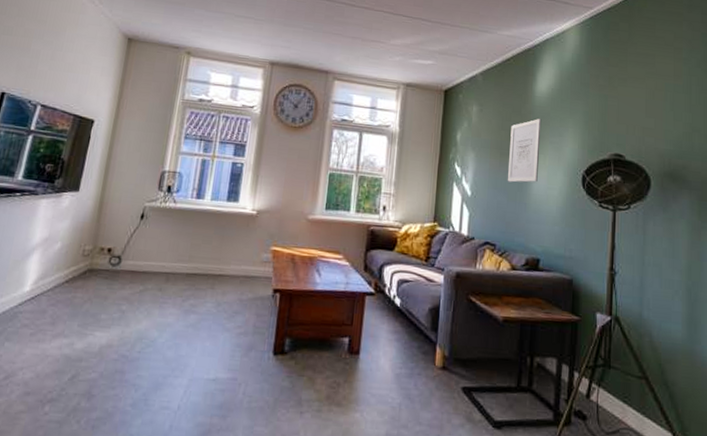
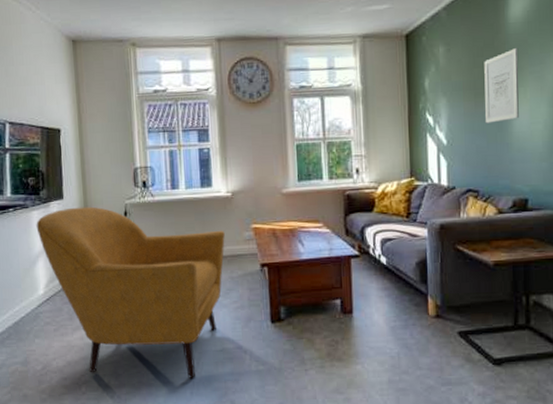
armchair: none [40,201,242,409] -> present [36,206,225,378]

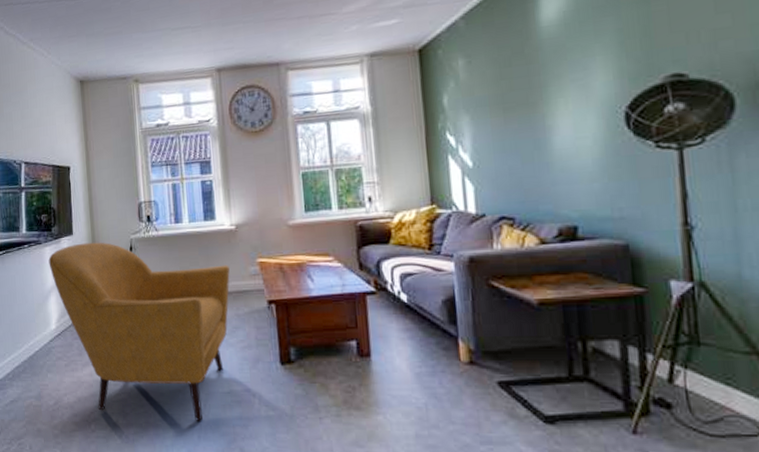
wall art: present [484,48,519,124] -> none [513,54,560,141]

